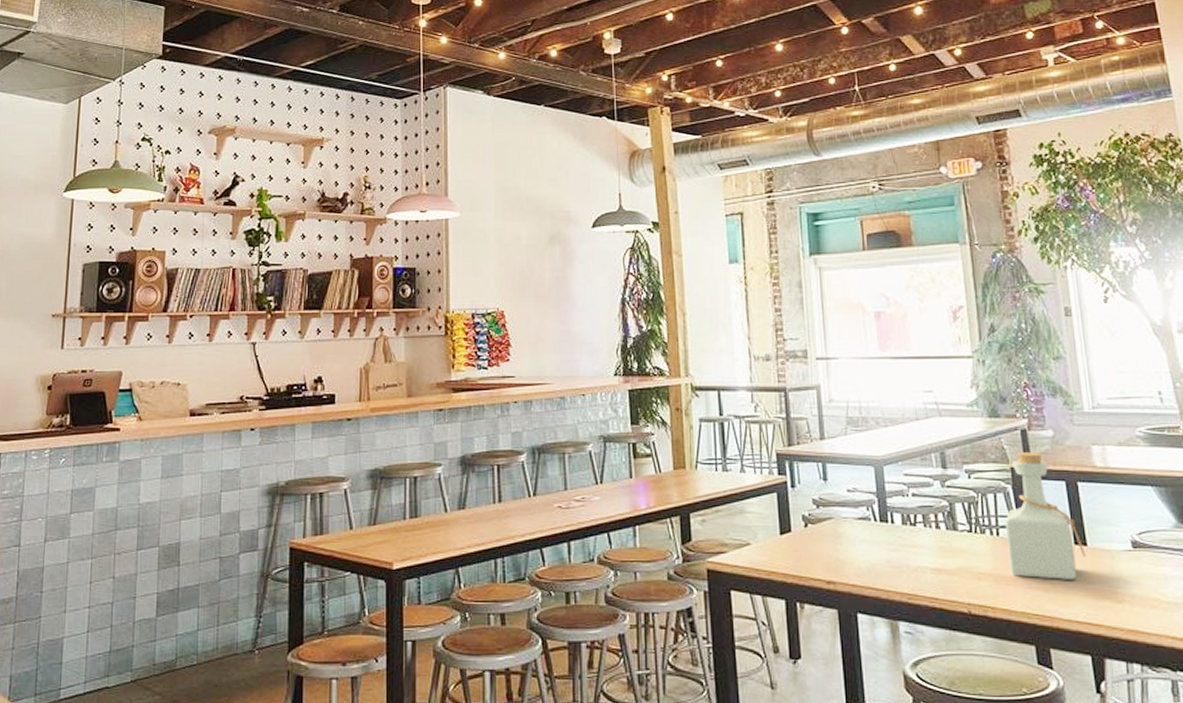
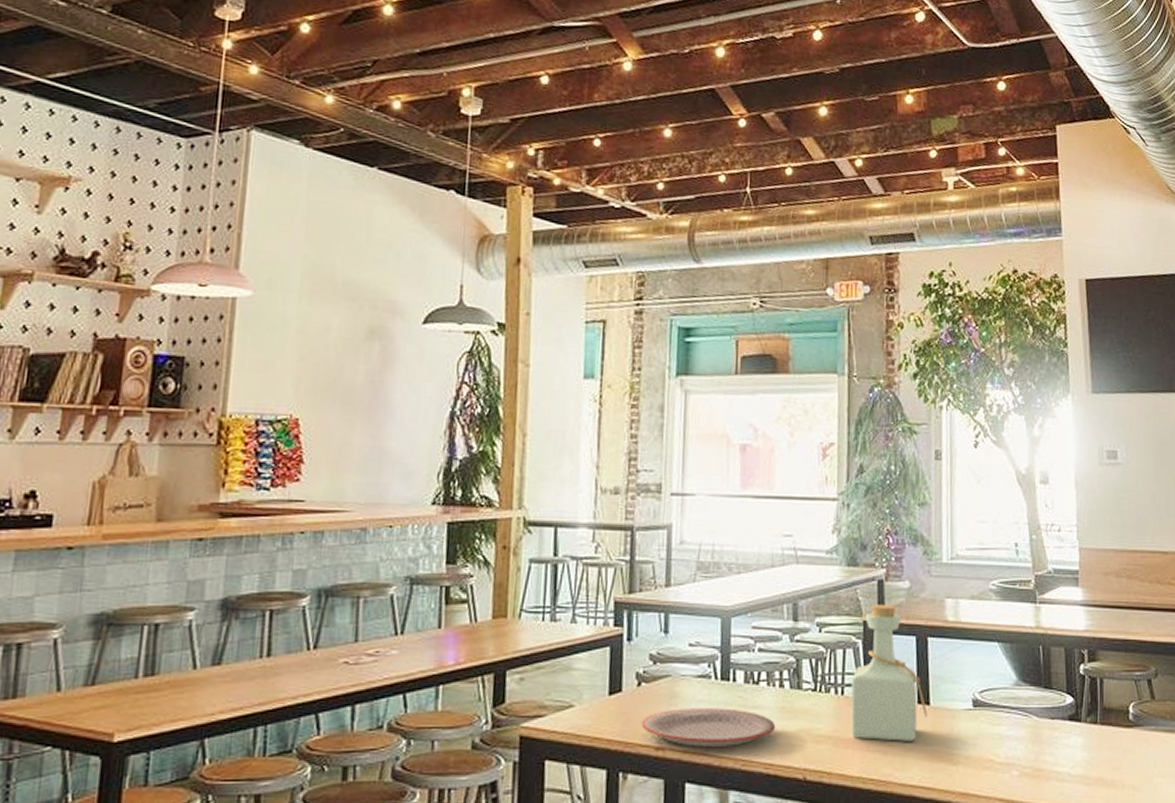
plate: none [812,547,937,582] -> present [641,708,776,747]

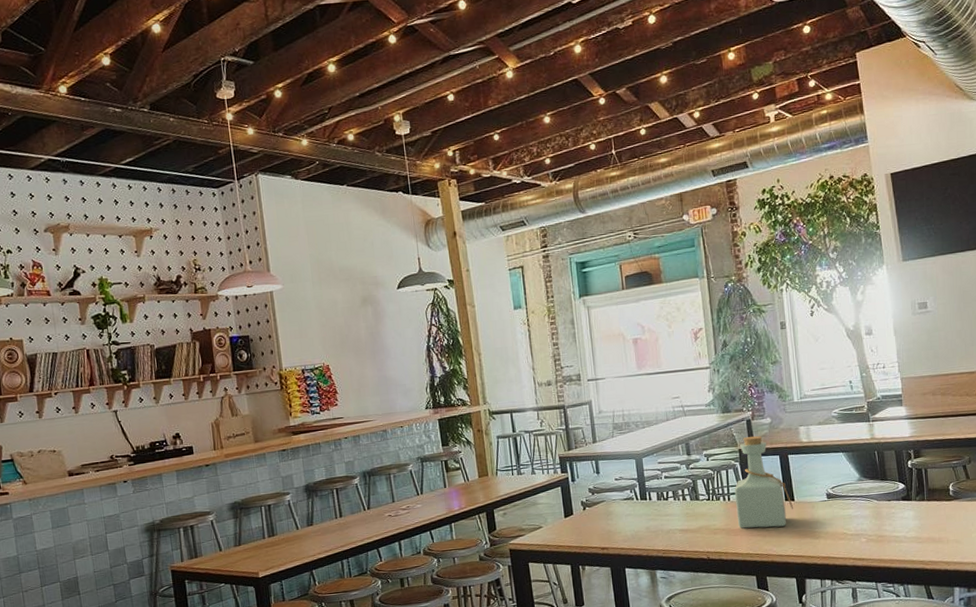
plate: present [641,708,776,747] -> none [589,518,684,545]

